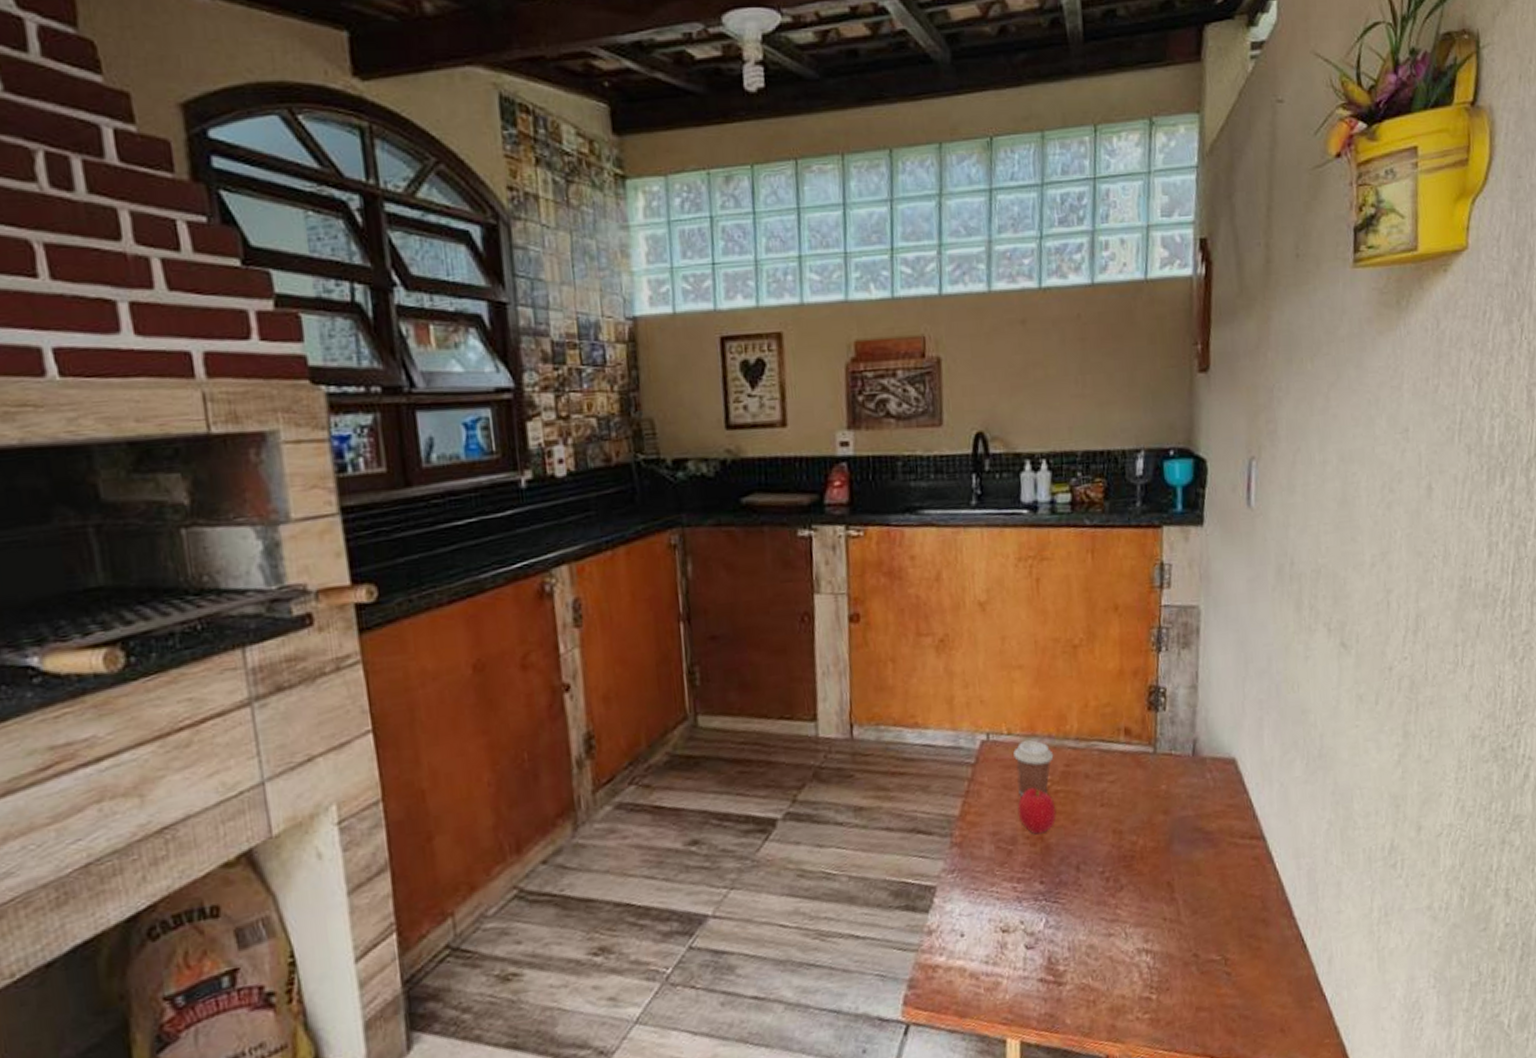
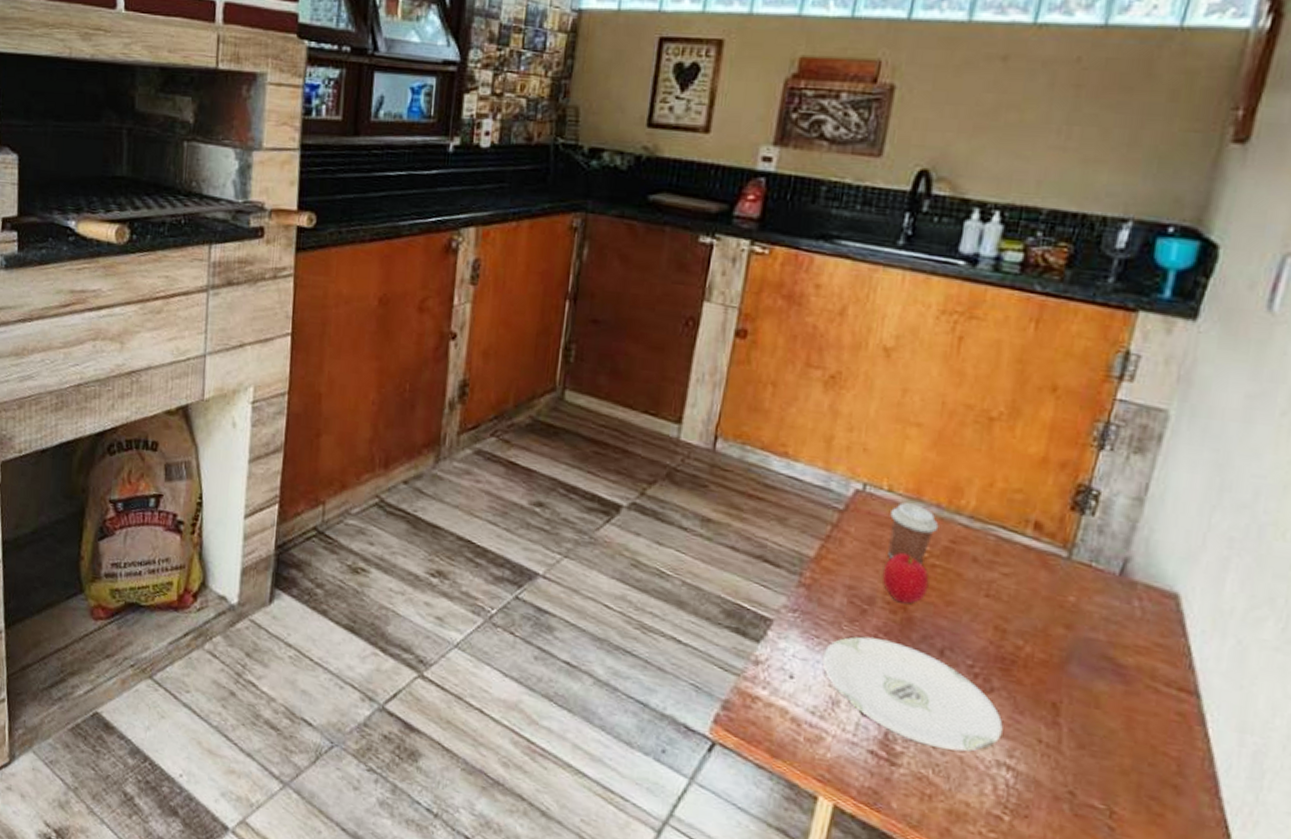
plate: none [984,871,1137,957] -> present [822,636,1003,752]

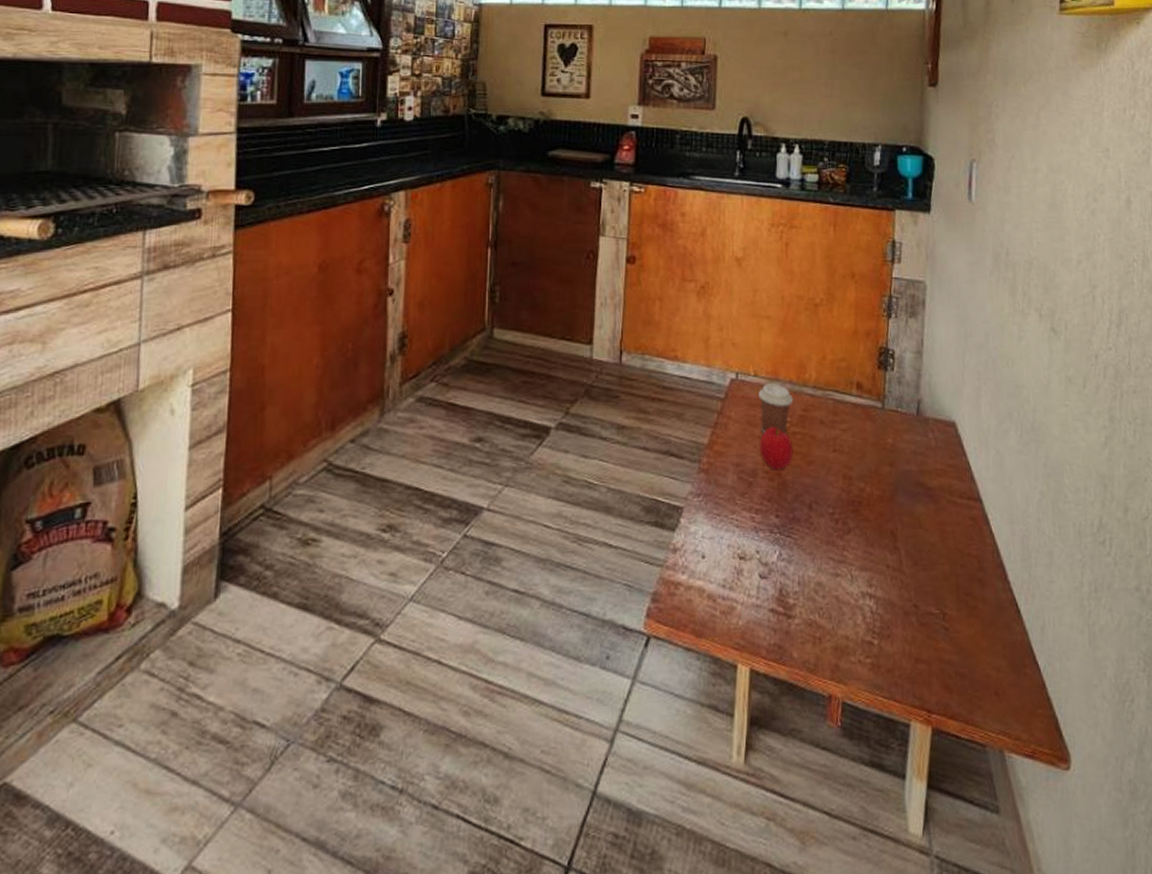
plate: present [822,636,1003,752] -> none [725,504,862,593]

